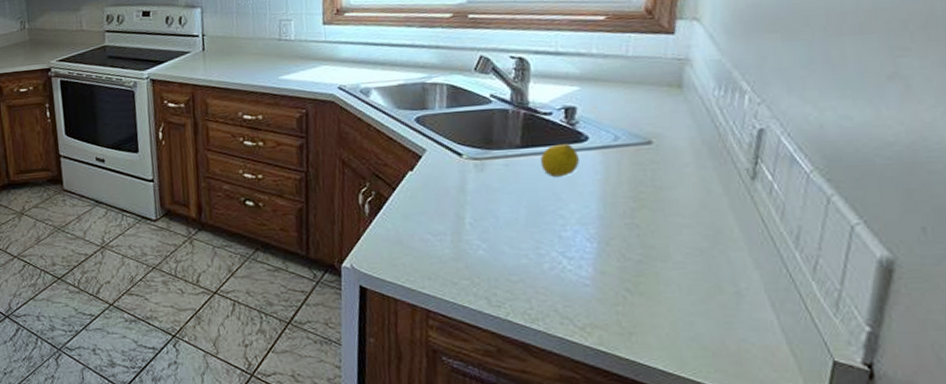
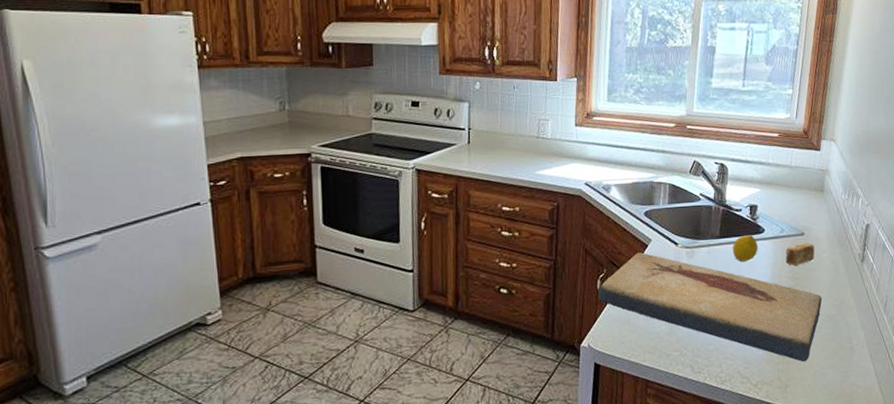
fish fossil: none [360,164,685,306] -> present [598,252,822,362]
soap bar: none [622,154,671,183] -> present [785,243,815,266]

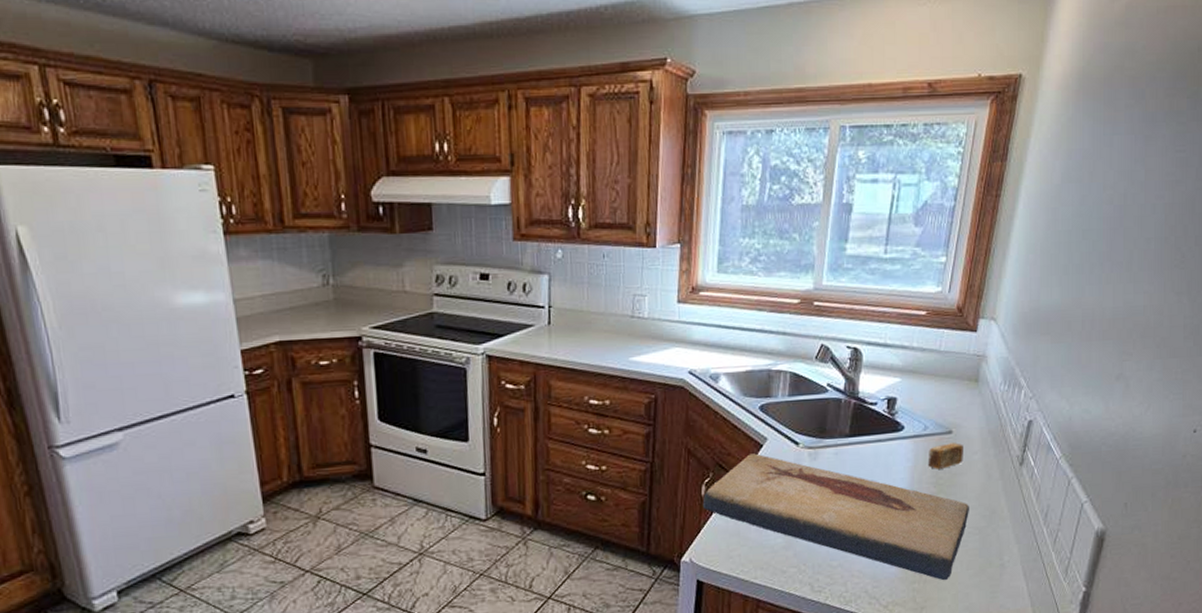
fruit: present [732,234,758,262] -> none [864,432,895,464]

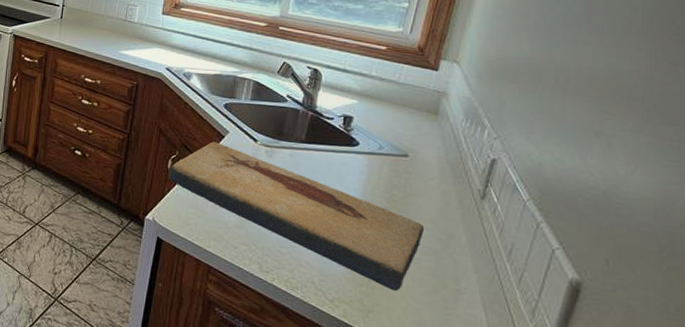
soap bar: present [927,443,963,469] -> none [381,165,420,188]

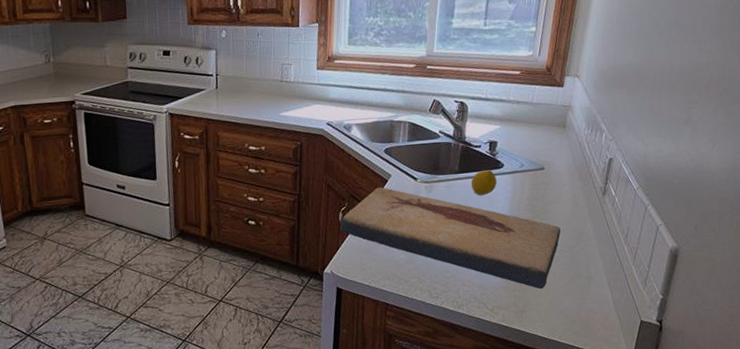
fruit: none [318,144,349,172] -> present [471,169,497,195]

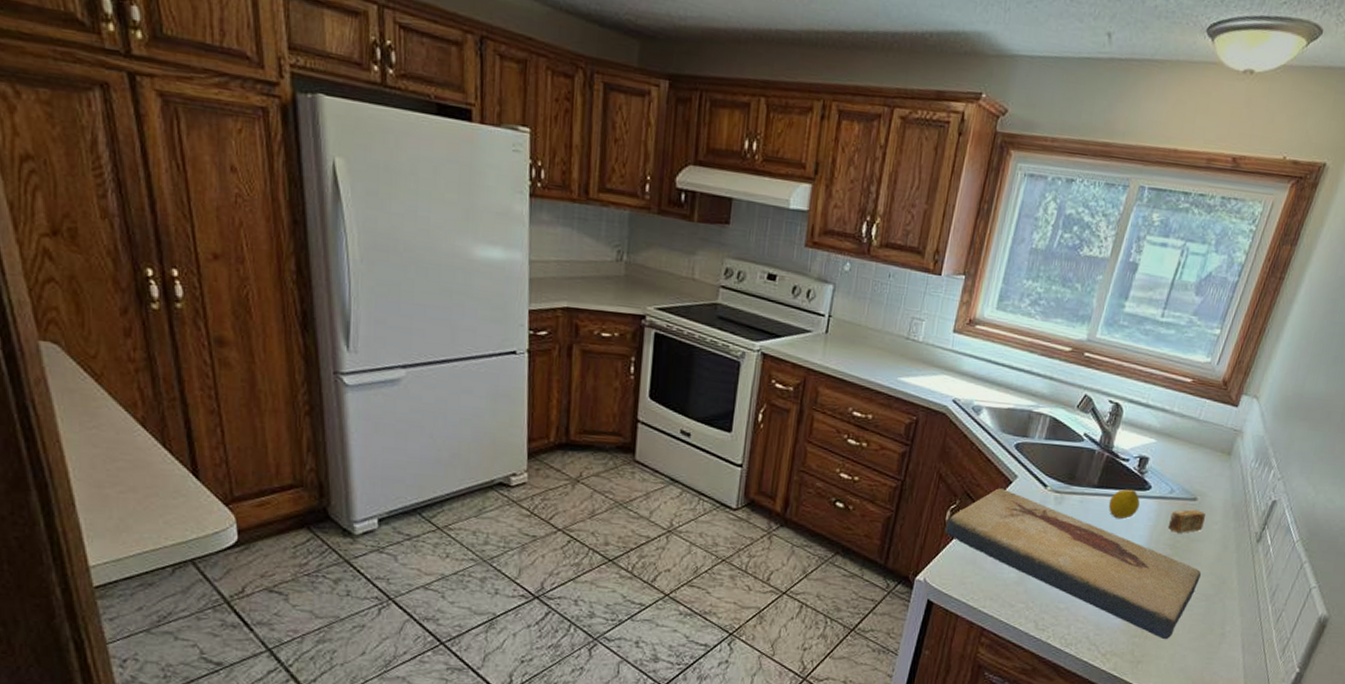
soap bar: none [524,177,554,199] -> present [1167,509,1205,533]

